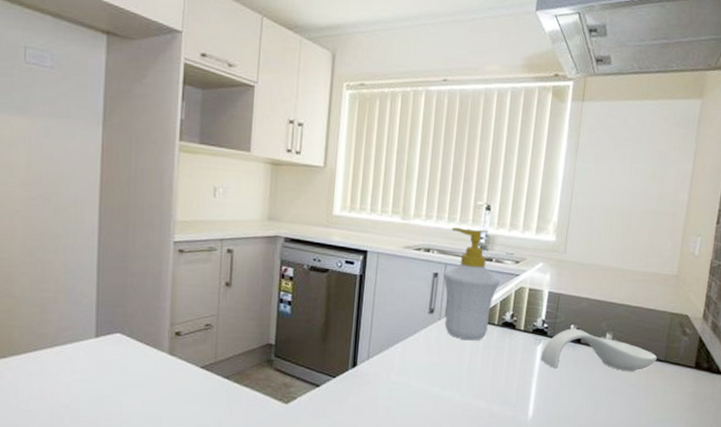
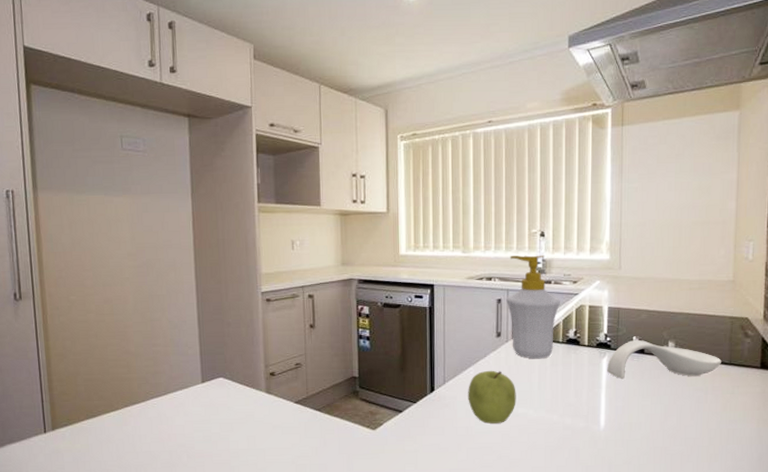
fruit: none [392,348,444,406] -> present [468,370,516,424]

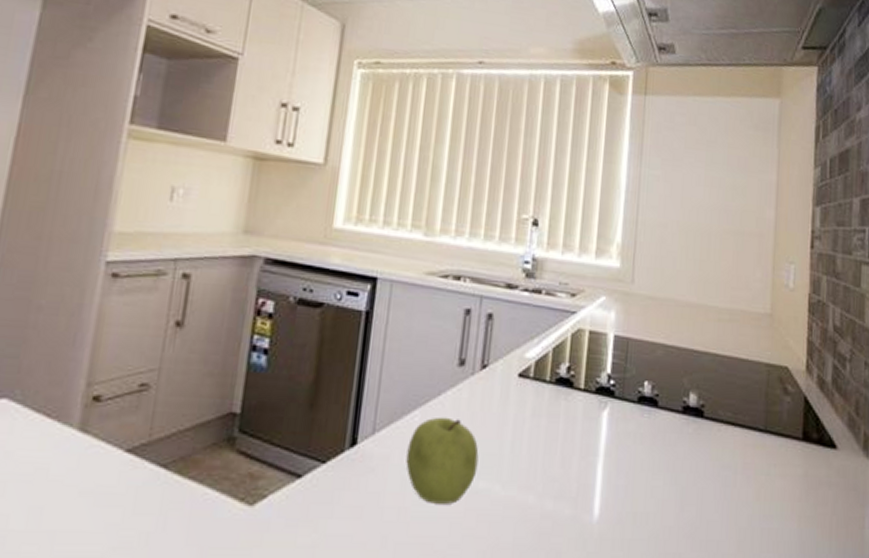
soap bottle: present [506,255,561,359] -> none [477,247,553,405]
spoon rest: present [607,340,721,380] -> none [607,387,755,446]

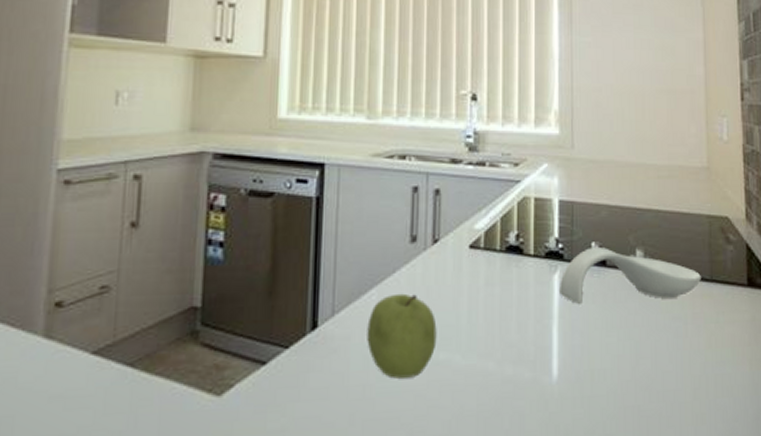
spoon rest: none [607,387,755,446] -> present [560,248,701,305]

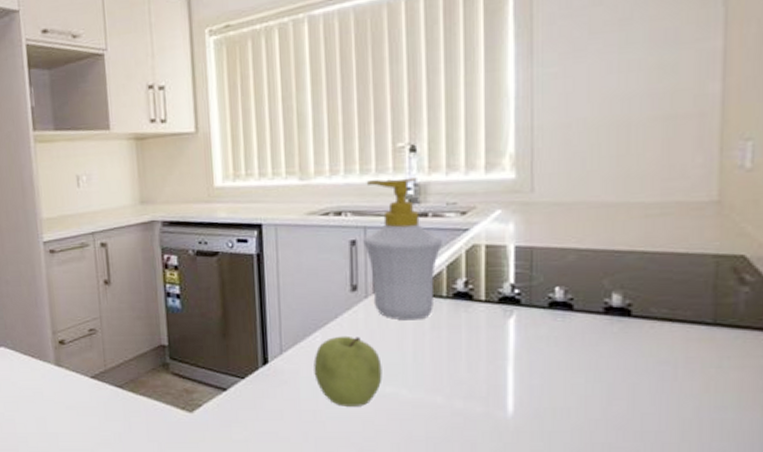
soap bottle: none [425,125,499,276] -> present [363,177,444,321]
spoon rest: present [560,248,701,305] -> none [516,292,700,348]

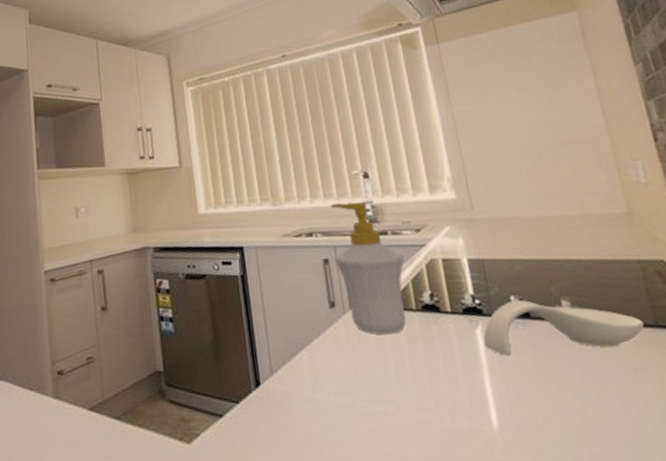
fruit: present [314,335,382,406] -> none [303,353,370,429]
spoon rest: none [516,292,700,348] -> present [483,300,644,357]

